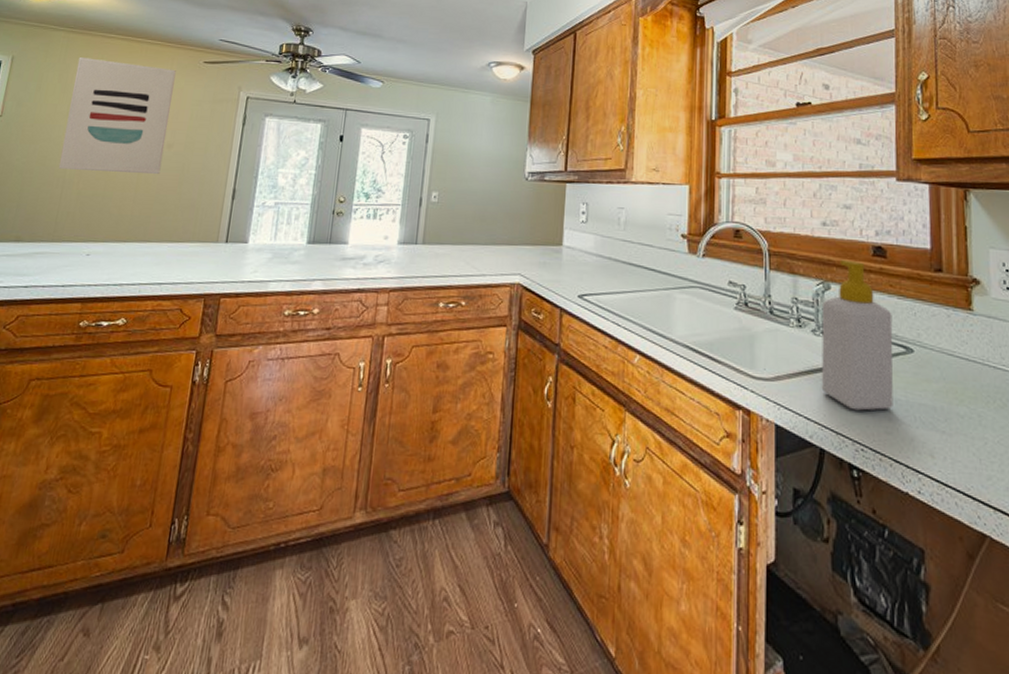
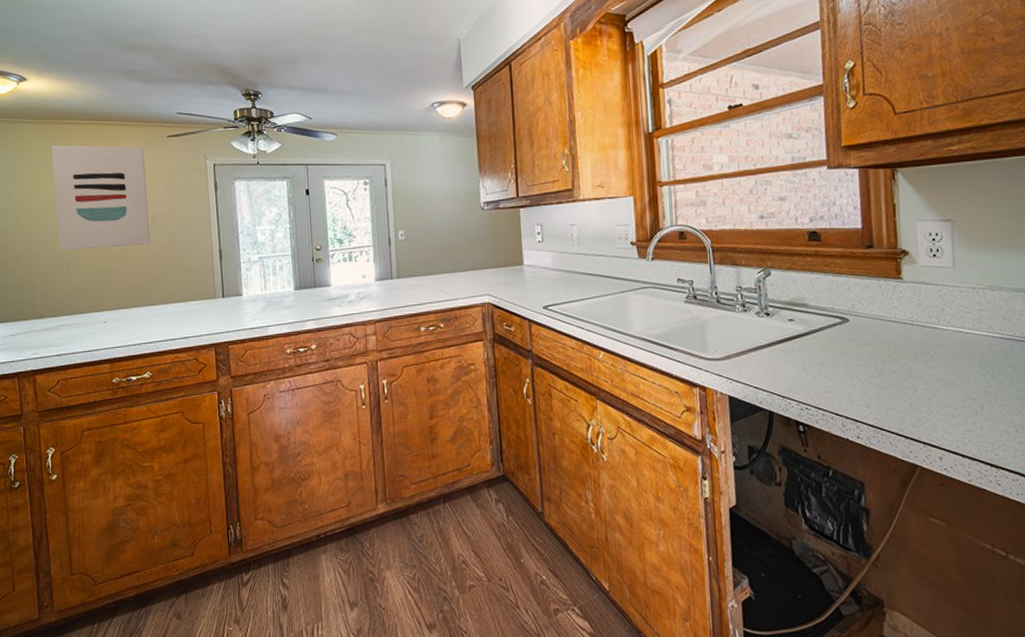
soap bottle: present [822,259,893,411] -> none [763,247,833,377]

